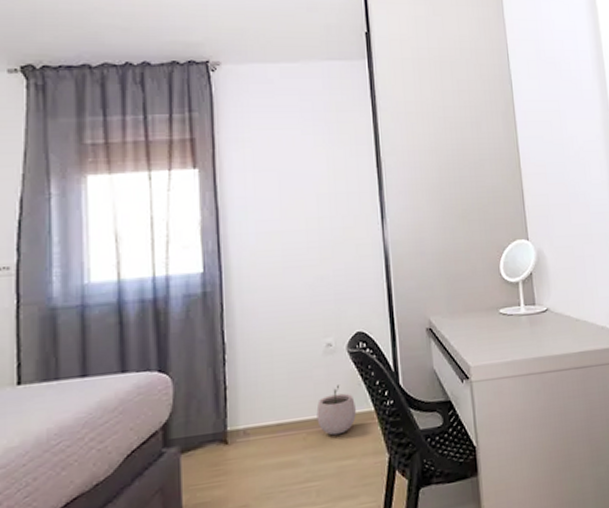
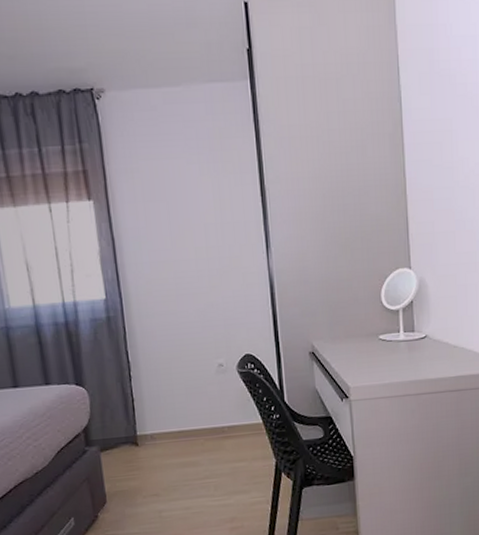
plant pot: present [316,384,356,436] -> none [212,400,246,442]

